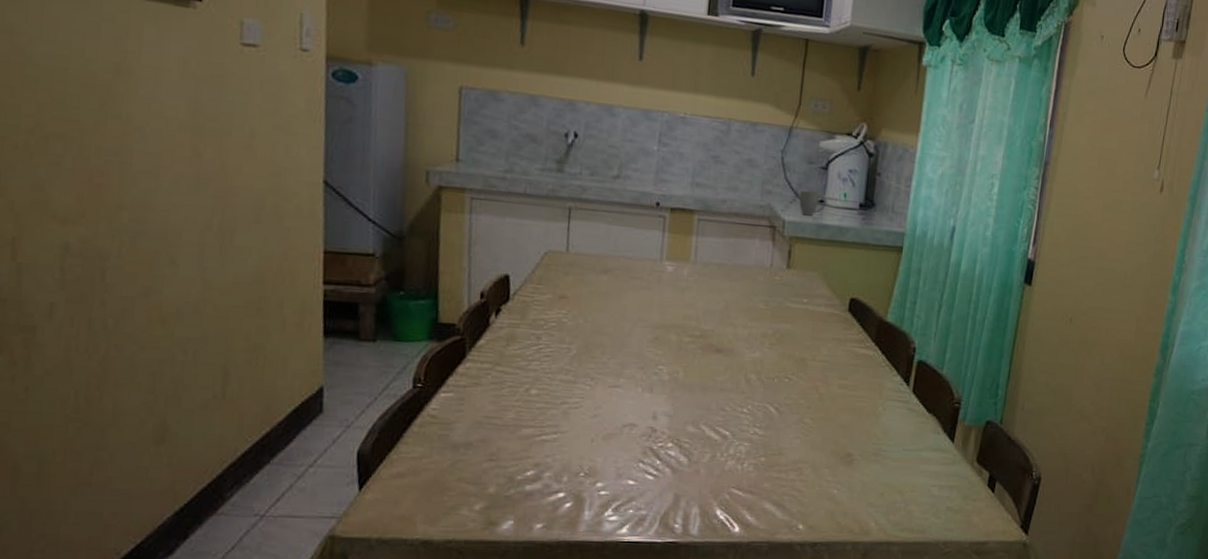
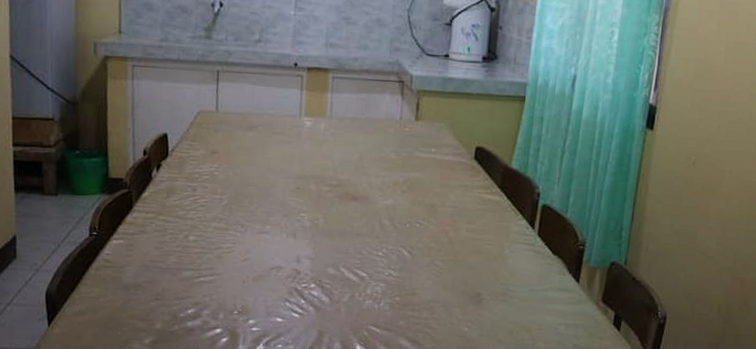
mug: present [799,189,827,217] -> none [425,45,452,71]

